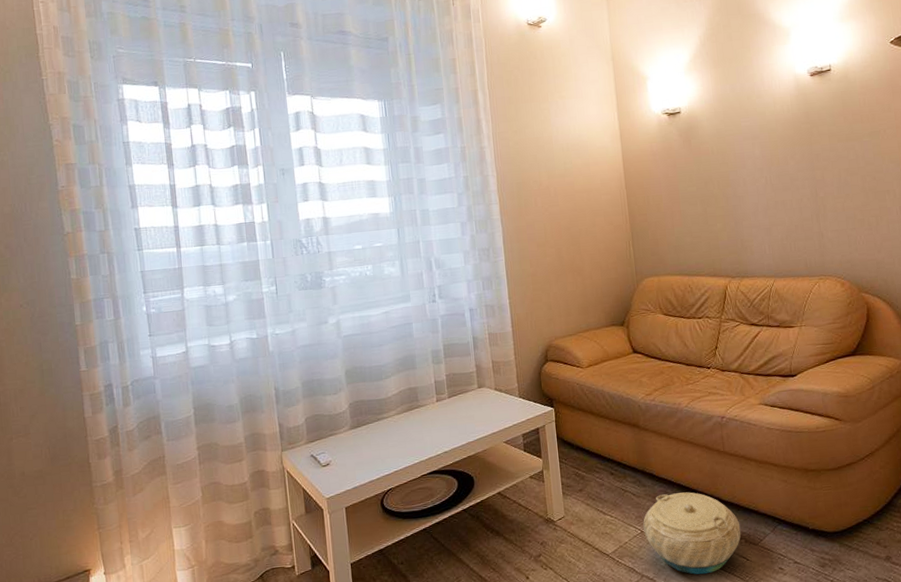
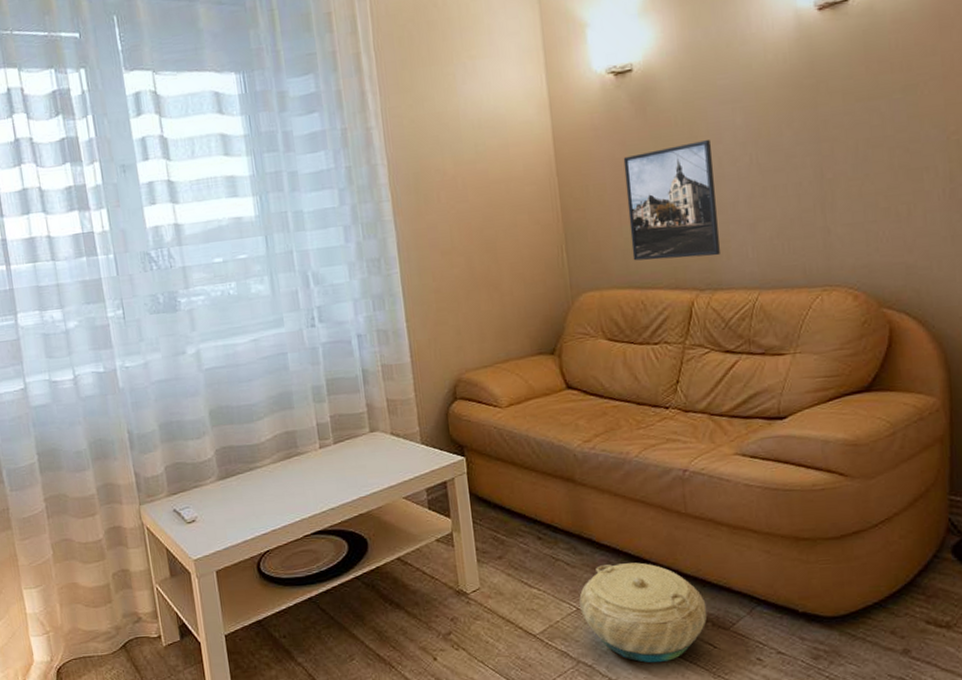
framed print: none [674,166,746,254] -> present [623,140,720,261]

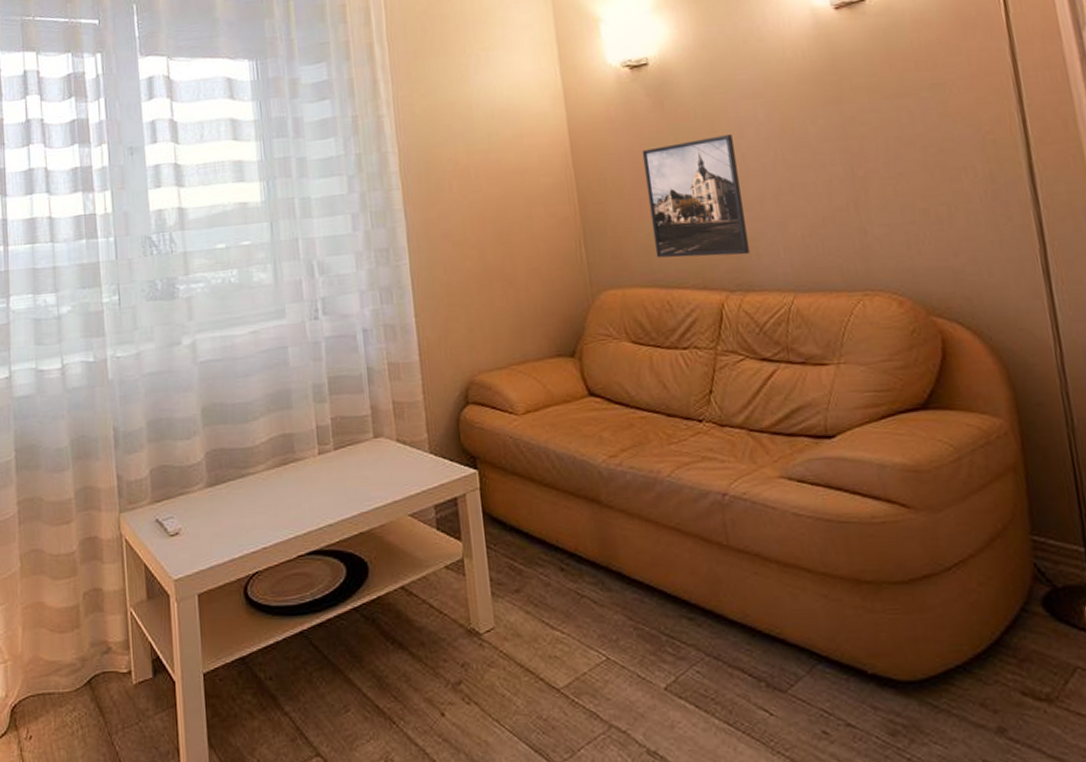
basket: present [579,562,708,663] -> none [609,603,760,732]

